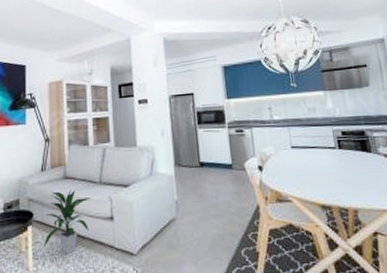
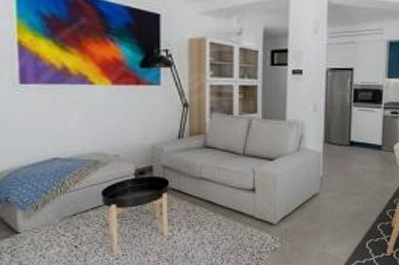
indoor plant: present [44,189,92,254] -> none [180,159,233,221]

